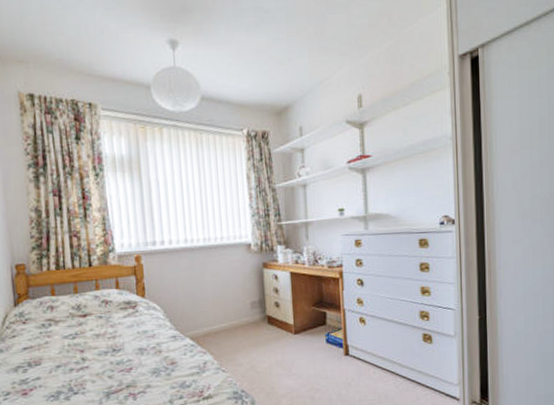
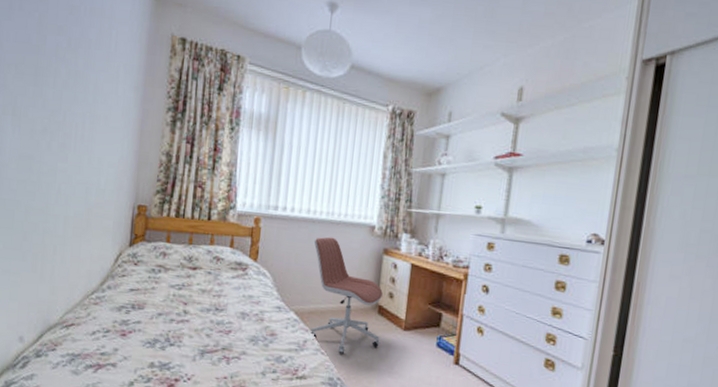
office chair: none [196,261,275,367] -> present [309,236,383,353]

